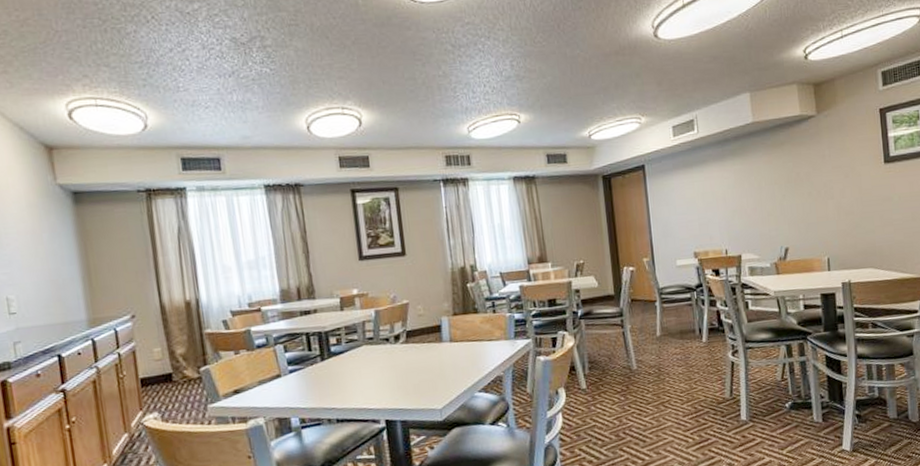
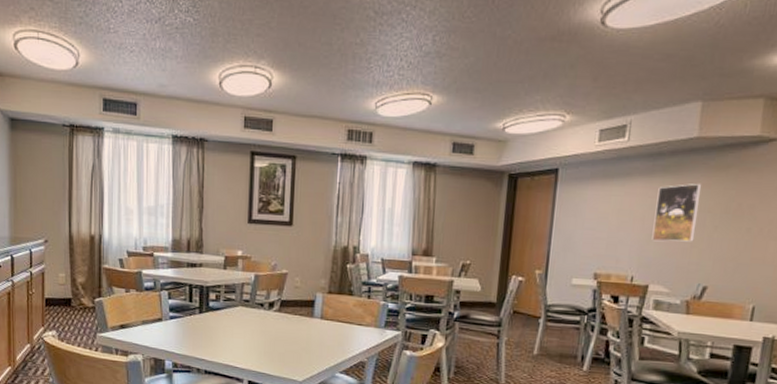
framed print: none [731,160,769,216] -> present [652,183,702,242]

